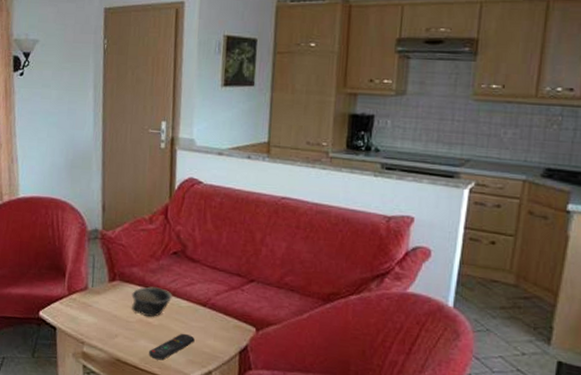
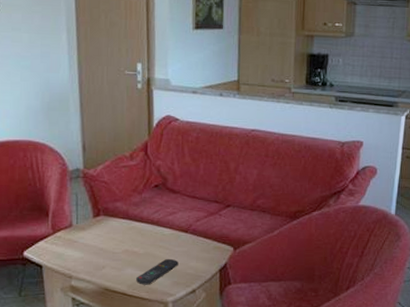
bowl: present [132,286,173,317] -> none [116,219,157,246]

